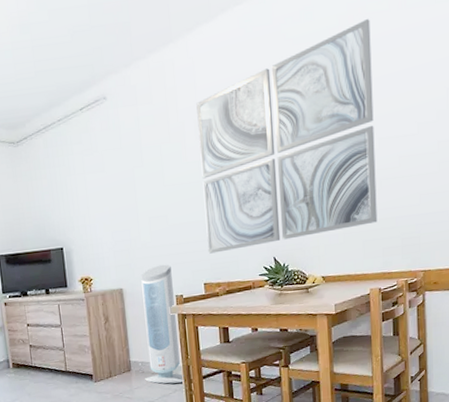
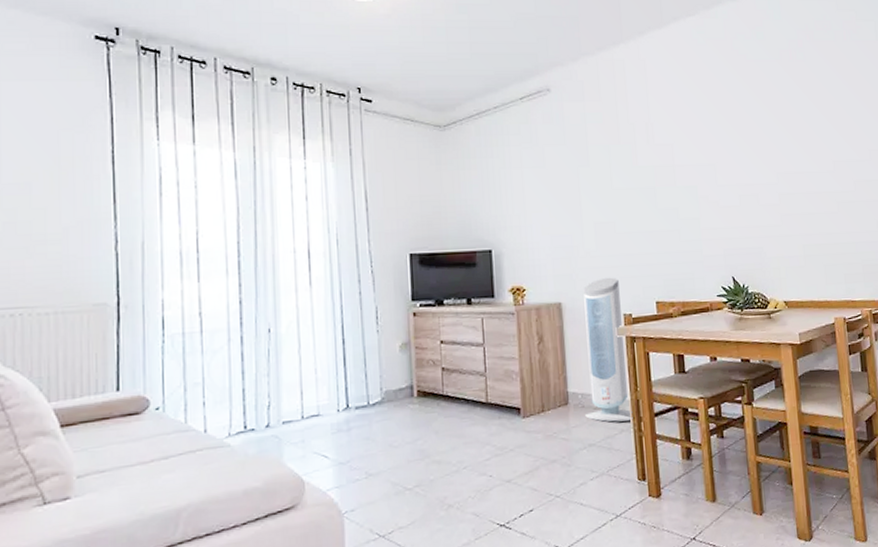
wall art: present [196,19,378,254] -> none [648,46,838,268]

